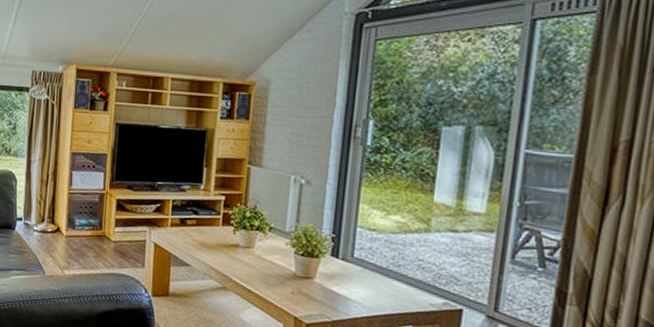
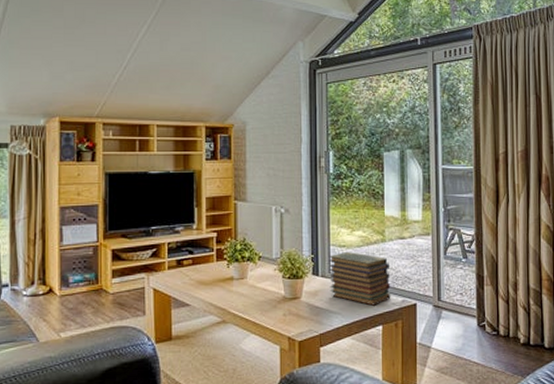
book stack: none [350,236,433,303] -> present [329,252,391,306]

